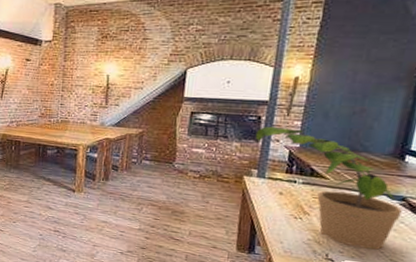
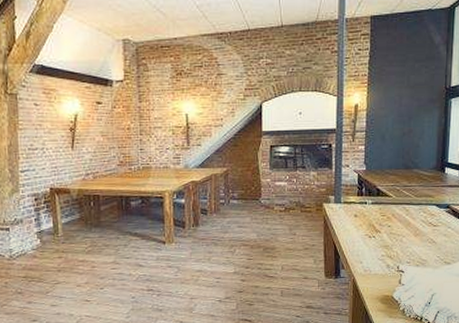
potted plant: present [255,126,402,250] -> none [329,152,448,256]

